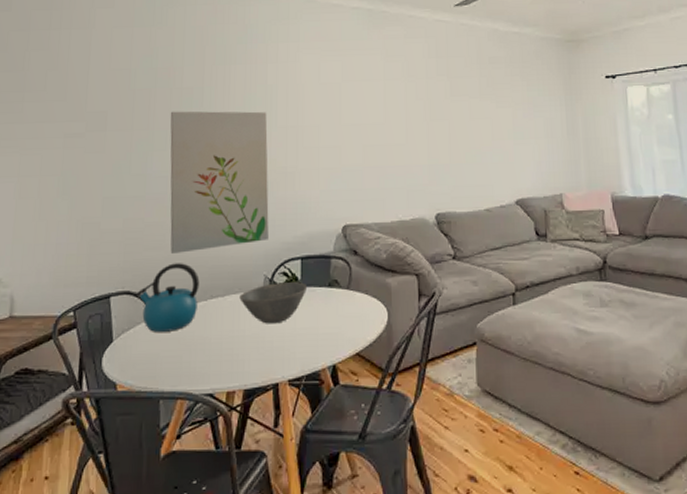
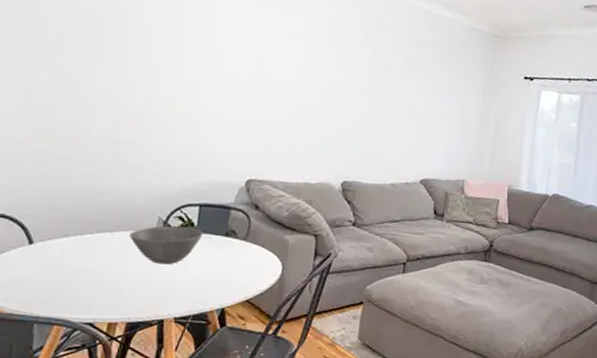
kettle: present [135,263,200,332] -> none [11,192,87,260]
wall art: present [170,111,269,255] -> none [55,31,177,184]

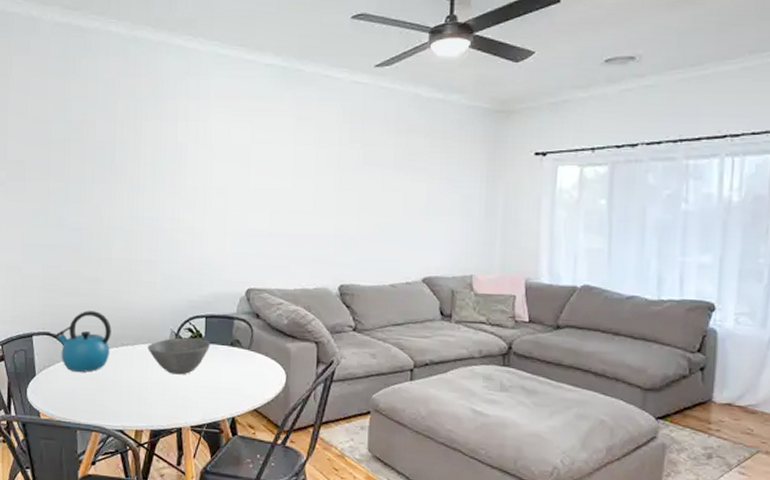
kettle: none [11,192,87,260] -> present [54,311,112,372]

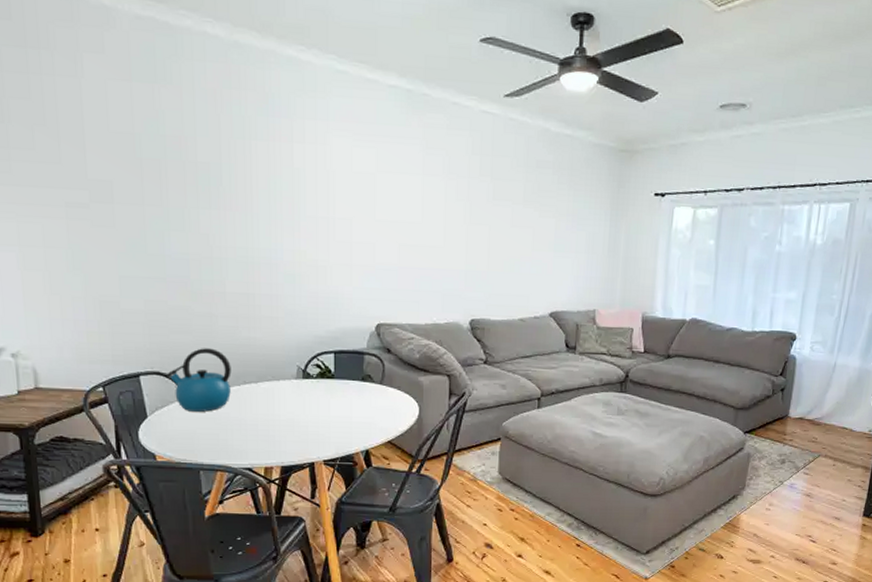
bowl: present [147,337,210,375] -> none [273,374,340,411]

